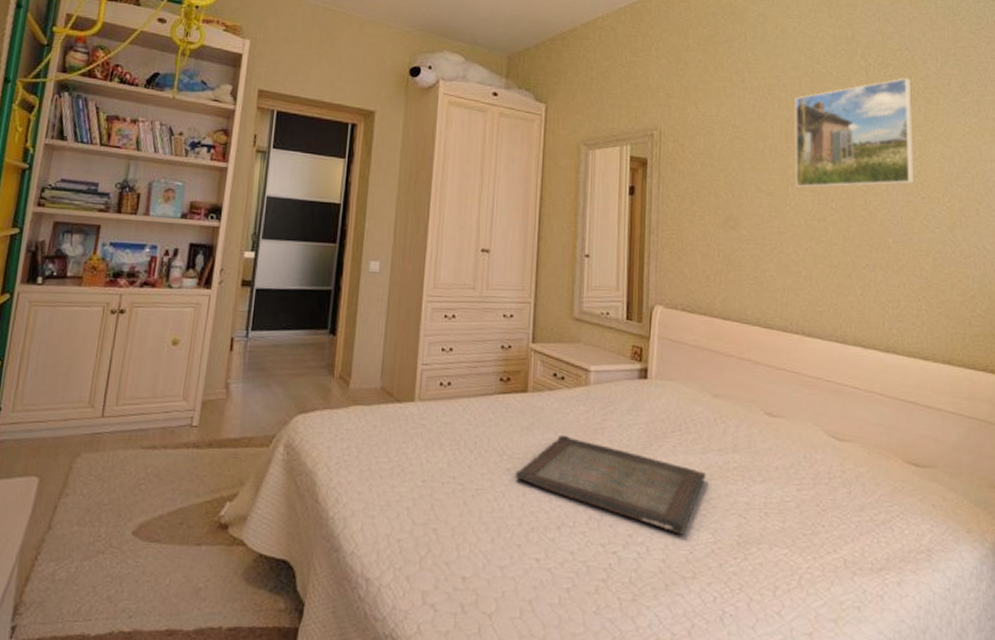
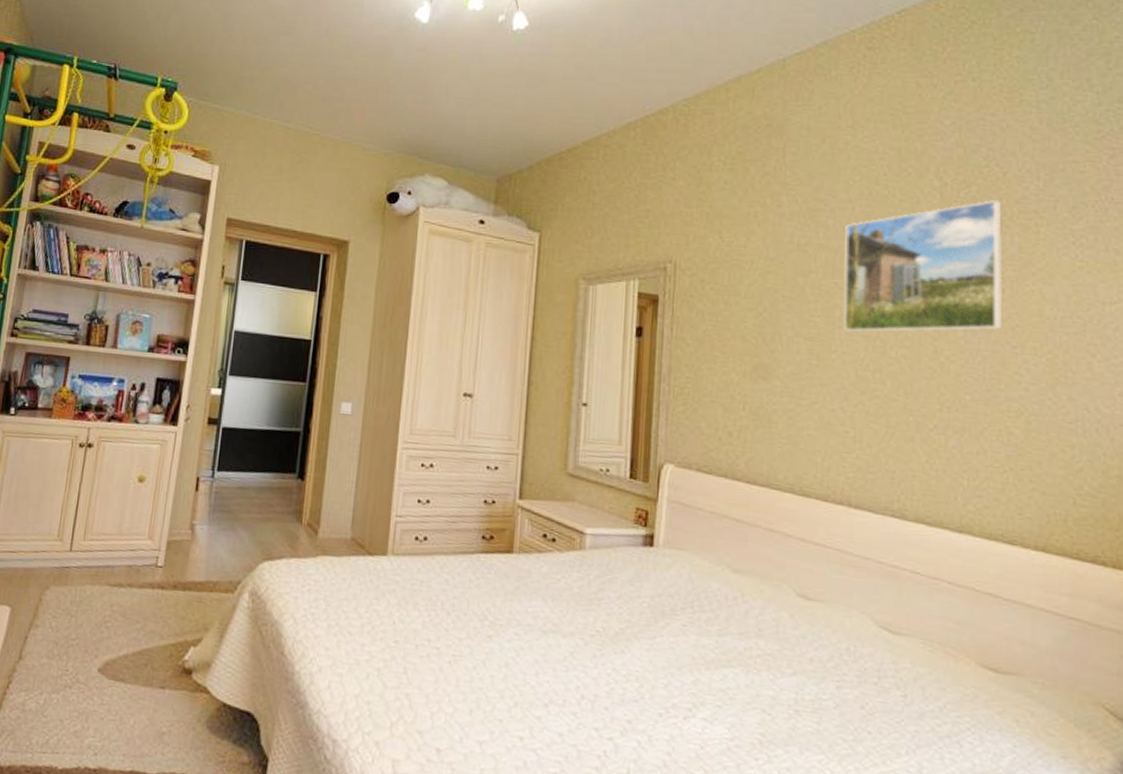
serving tray: present [515,434,706,535] -> none [497,602,723,727]

